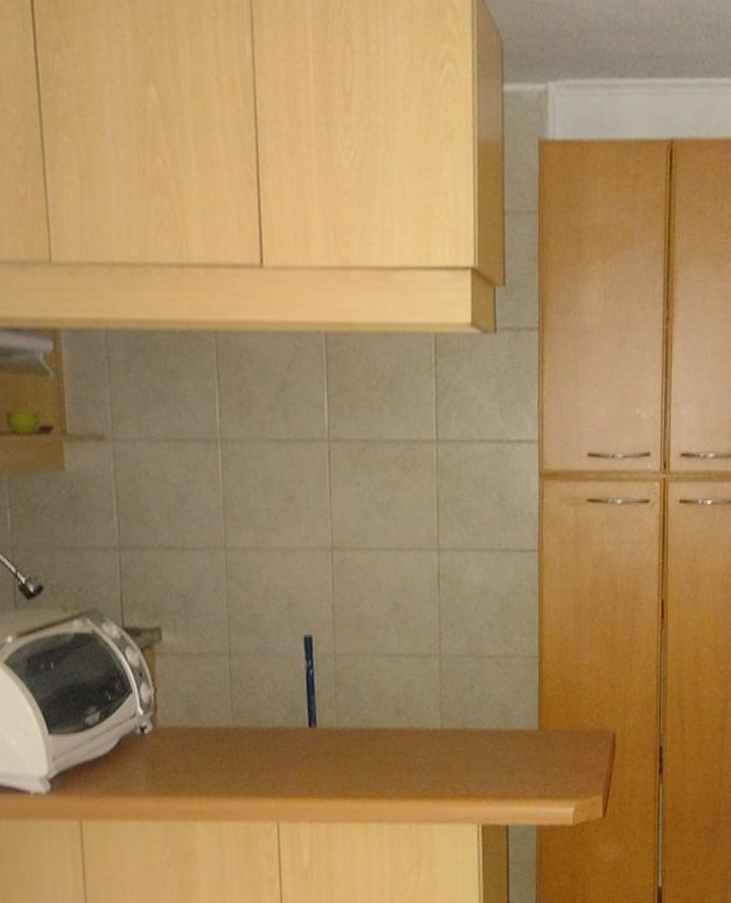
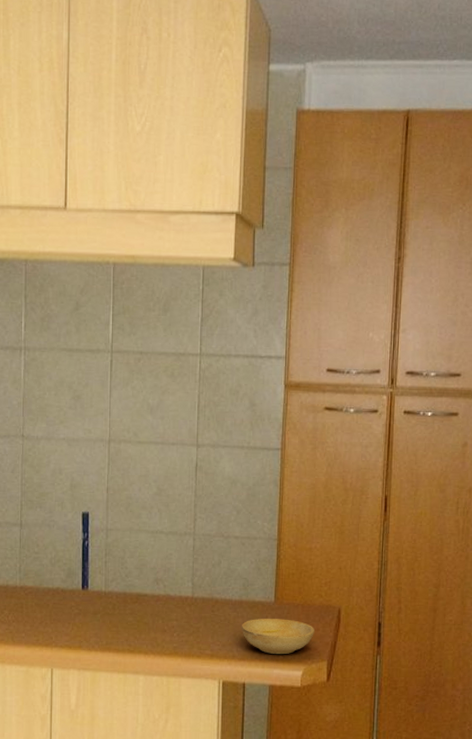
bowl: none [500,748,586,790] -> present [241,619,314,654]

